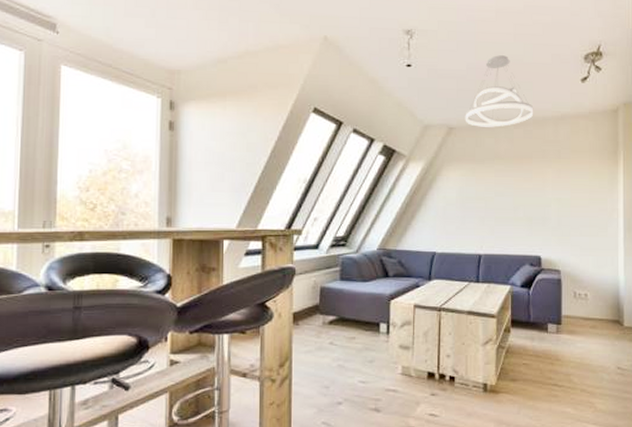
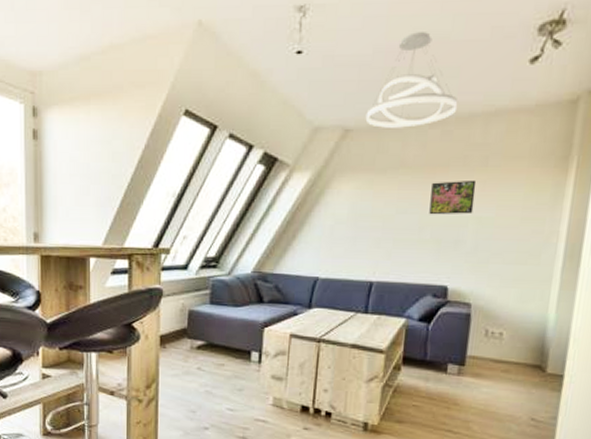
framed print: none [521,169,554,197] -> present [429,180,477,215]

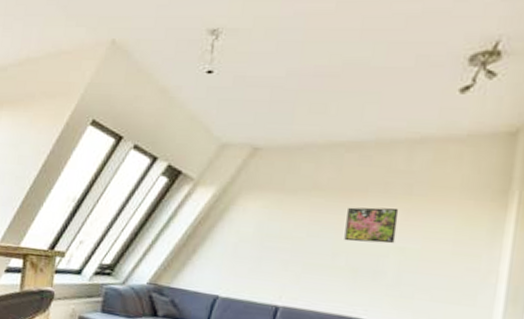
pendant light: present [365,32,458,128] -> none [276,58,379,150]

